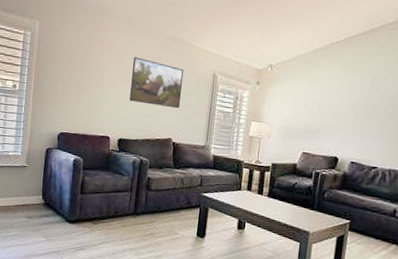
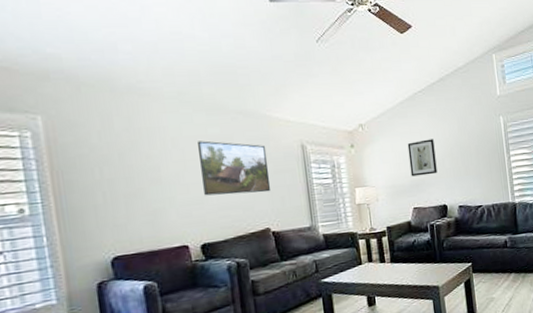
wall art: none [308,90,341,126] -> present [407,139,438,177]

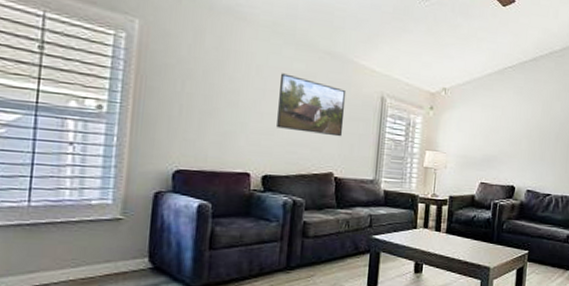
wall art: present [407,139,438,177] -> none [484,116,515,153]

